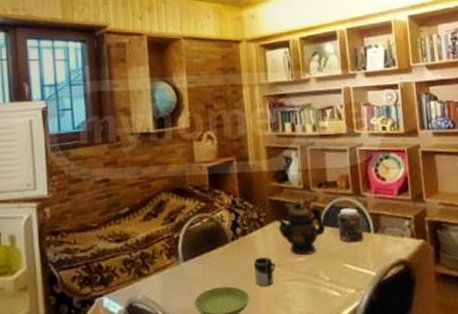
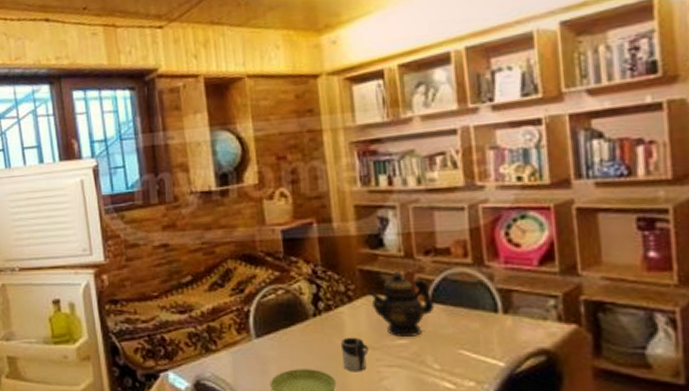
jar: present [337,208,364,243] -> none [450,281,489,325]

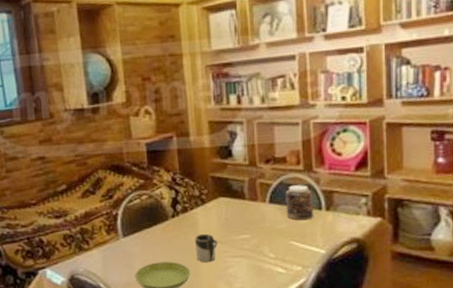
teapot: present [367,271,435,338] -> none [218,177,272,233]
jar: none [450,281,489,325] -> present [285,185,314,221]

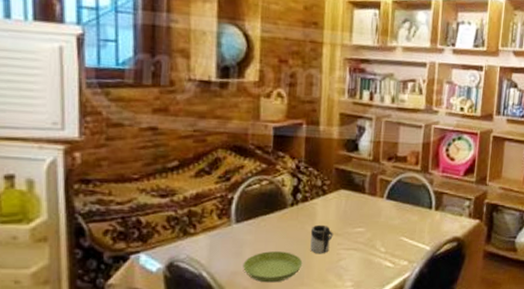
jar: present [285,185,314,221] -> none [400,184,426,218]

